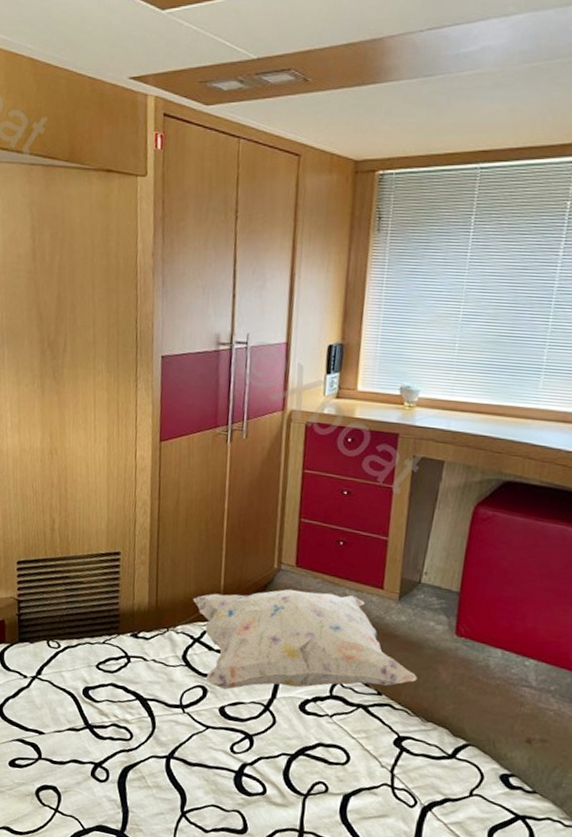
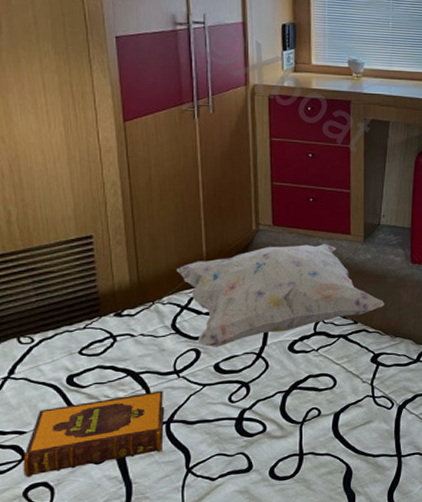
hardback book: none [38,714,168,787] -> present [23,390,165,478]

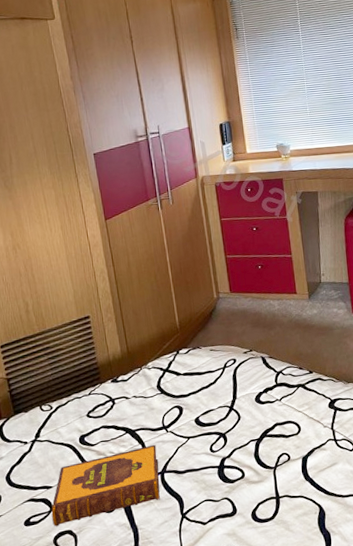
decorative pillow: present [176,243,385,347] -> none [156,303,334,404]

